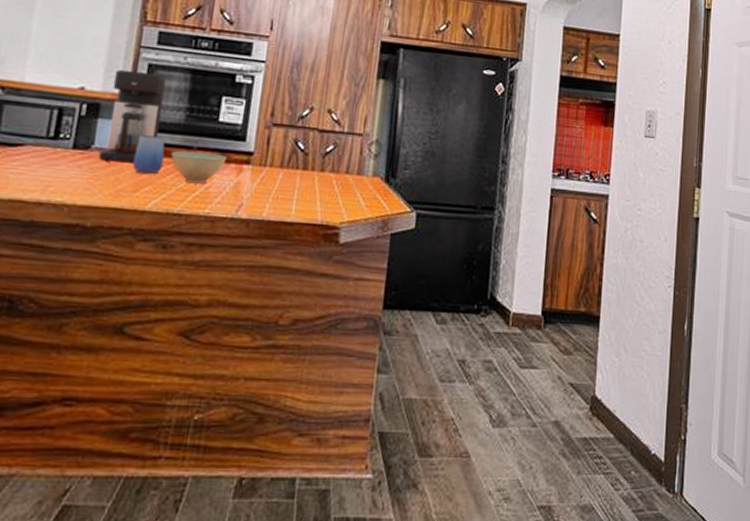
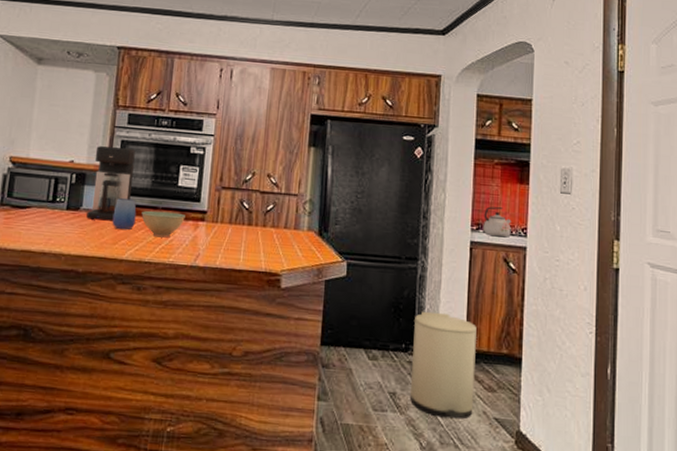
pedal bin: none [481,267,555,387] -> present [410,311,477,419]
kettle: none [565,150,594,185] -> present [483,206,512,238]

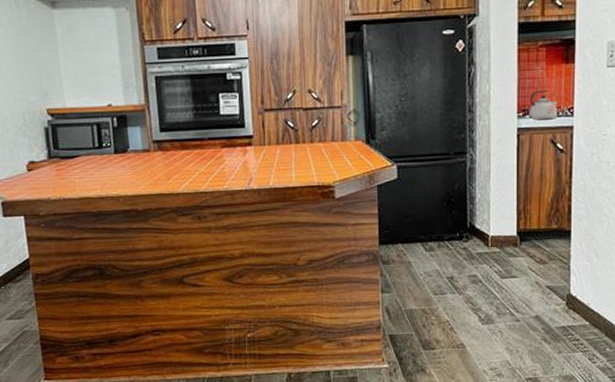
coffee maker: present [86,145,135,221] -> none [131,83,175,160]
cup: present [112,198,137,230] -> none [161,134,185,166]
bowl: present [141,210,185,238] -> none [189,141,233,168]
pedal bin: present [410,311,477,419] -> none [467,199,527,292]

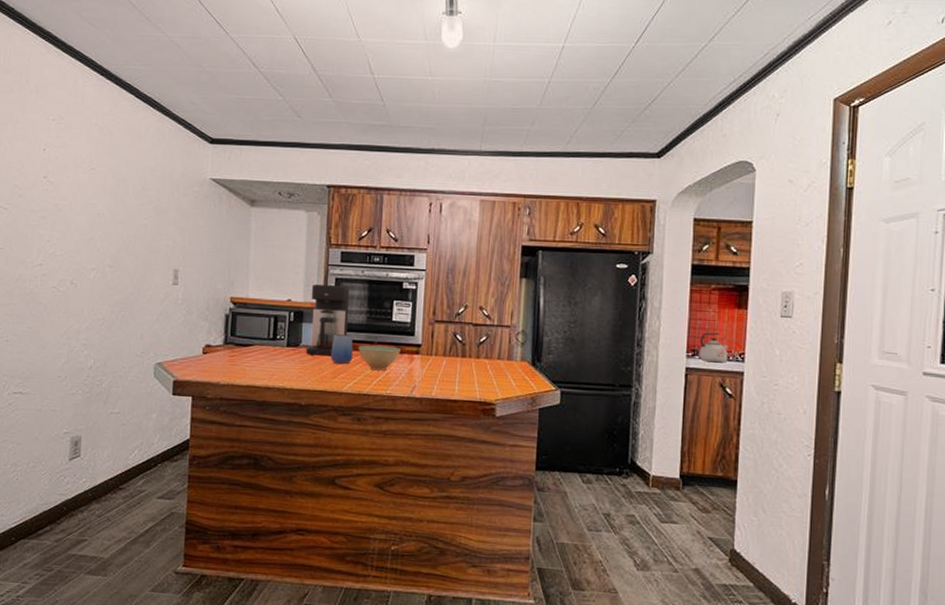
coffee maker: none [131,83,175,160] -> present [306,283,349,356]
cup: none [161,134,185,166] -> present [330,334,353,365]
bowl: none [189,141,233,168] -> present [358,345,401,371]

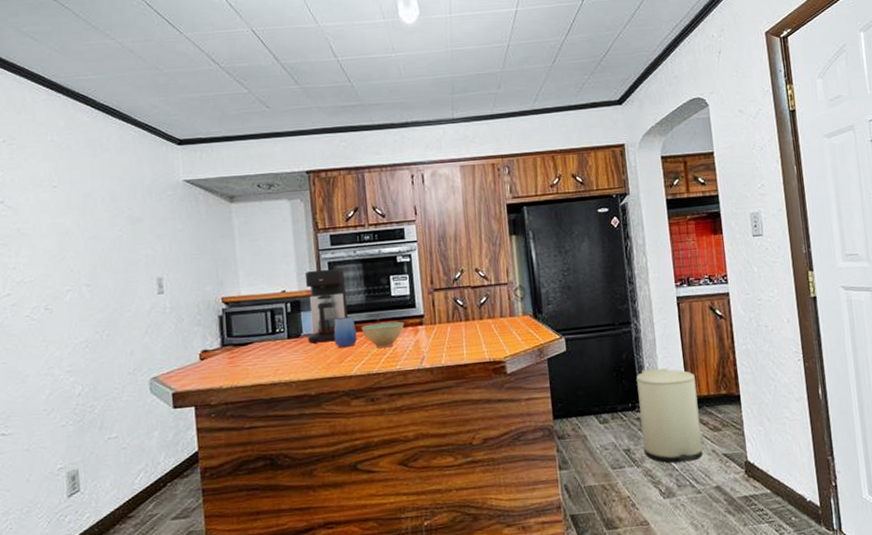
pedal bin: none [625,436,691,539] -> present [636,367,703,463]
kettle: present [699,332,729,363] -> none [685,260,713,289]

